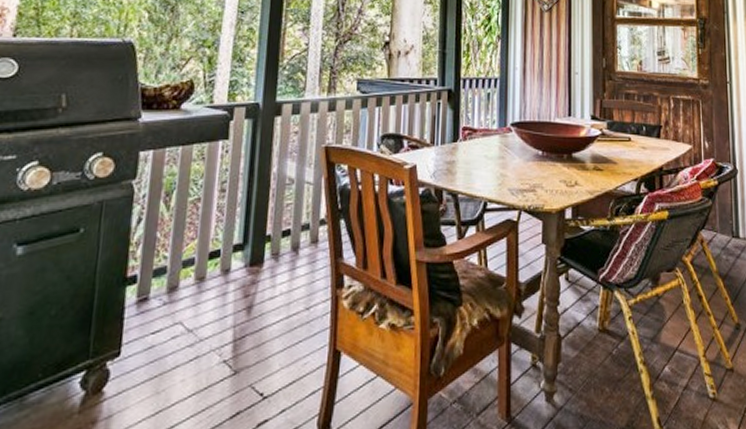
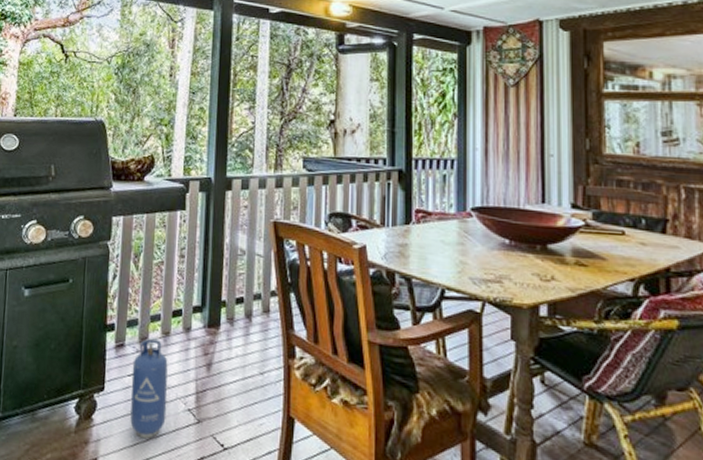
gas cylinder: none [152,286,202,404] -> present [130,338,168,439]

